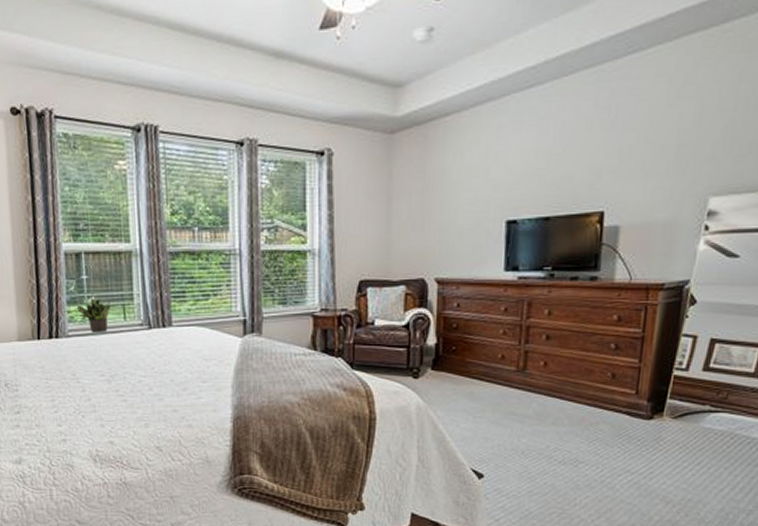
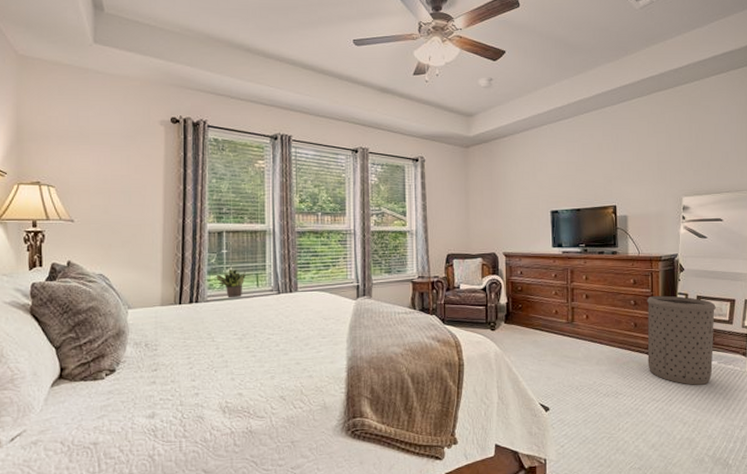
laundry basket: none [624,337,738,456] -> present [646,295,716,385]

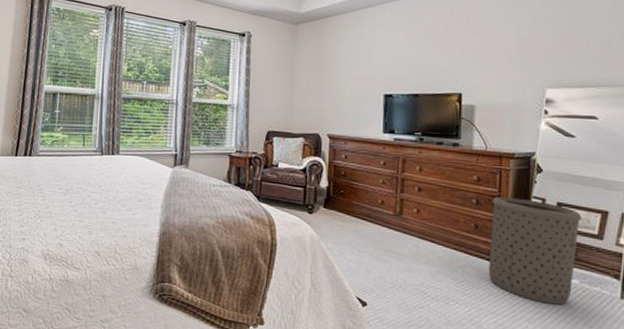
potted plant: present [216,268,246,298] -> none [48,127,74,155]

